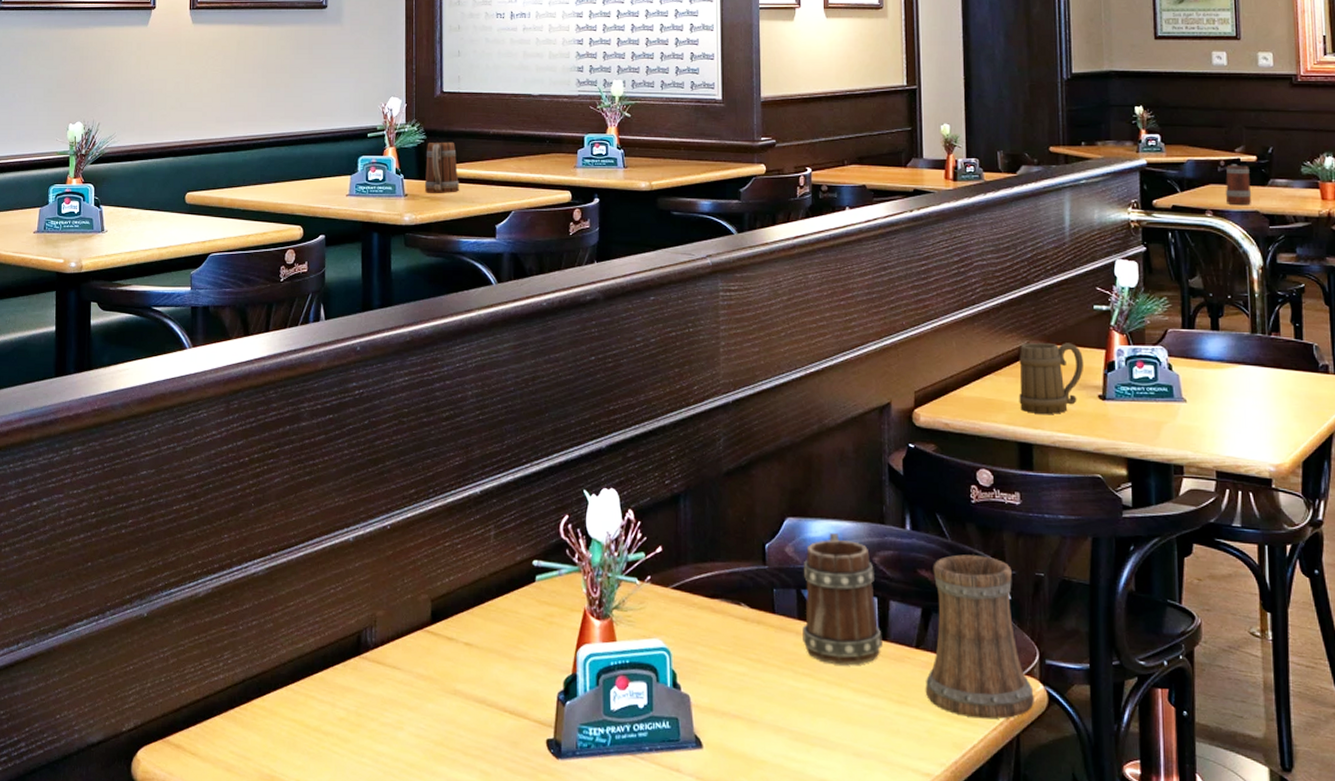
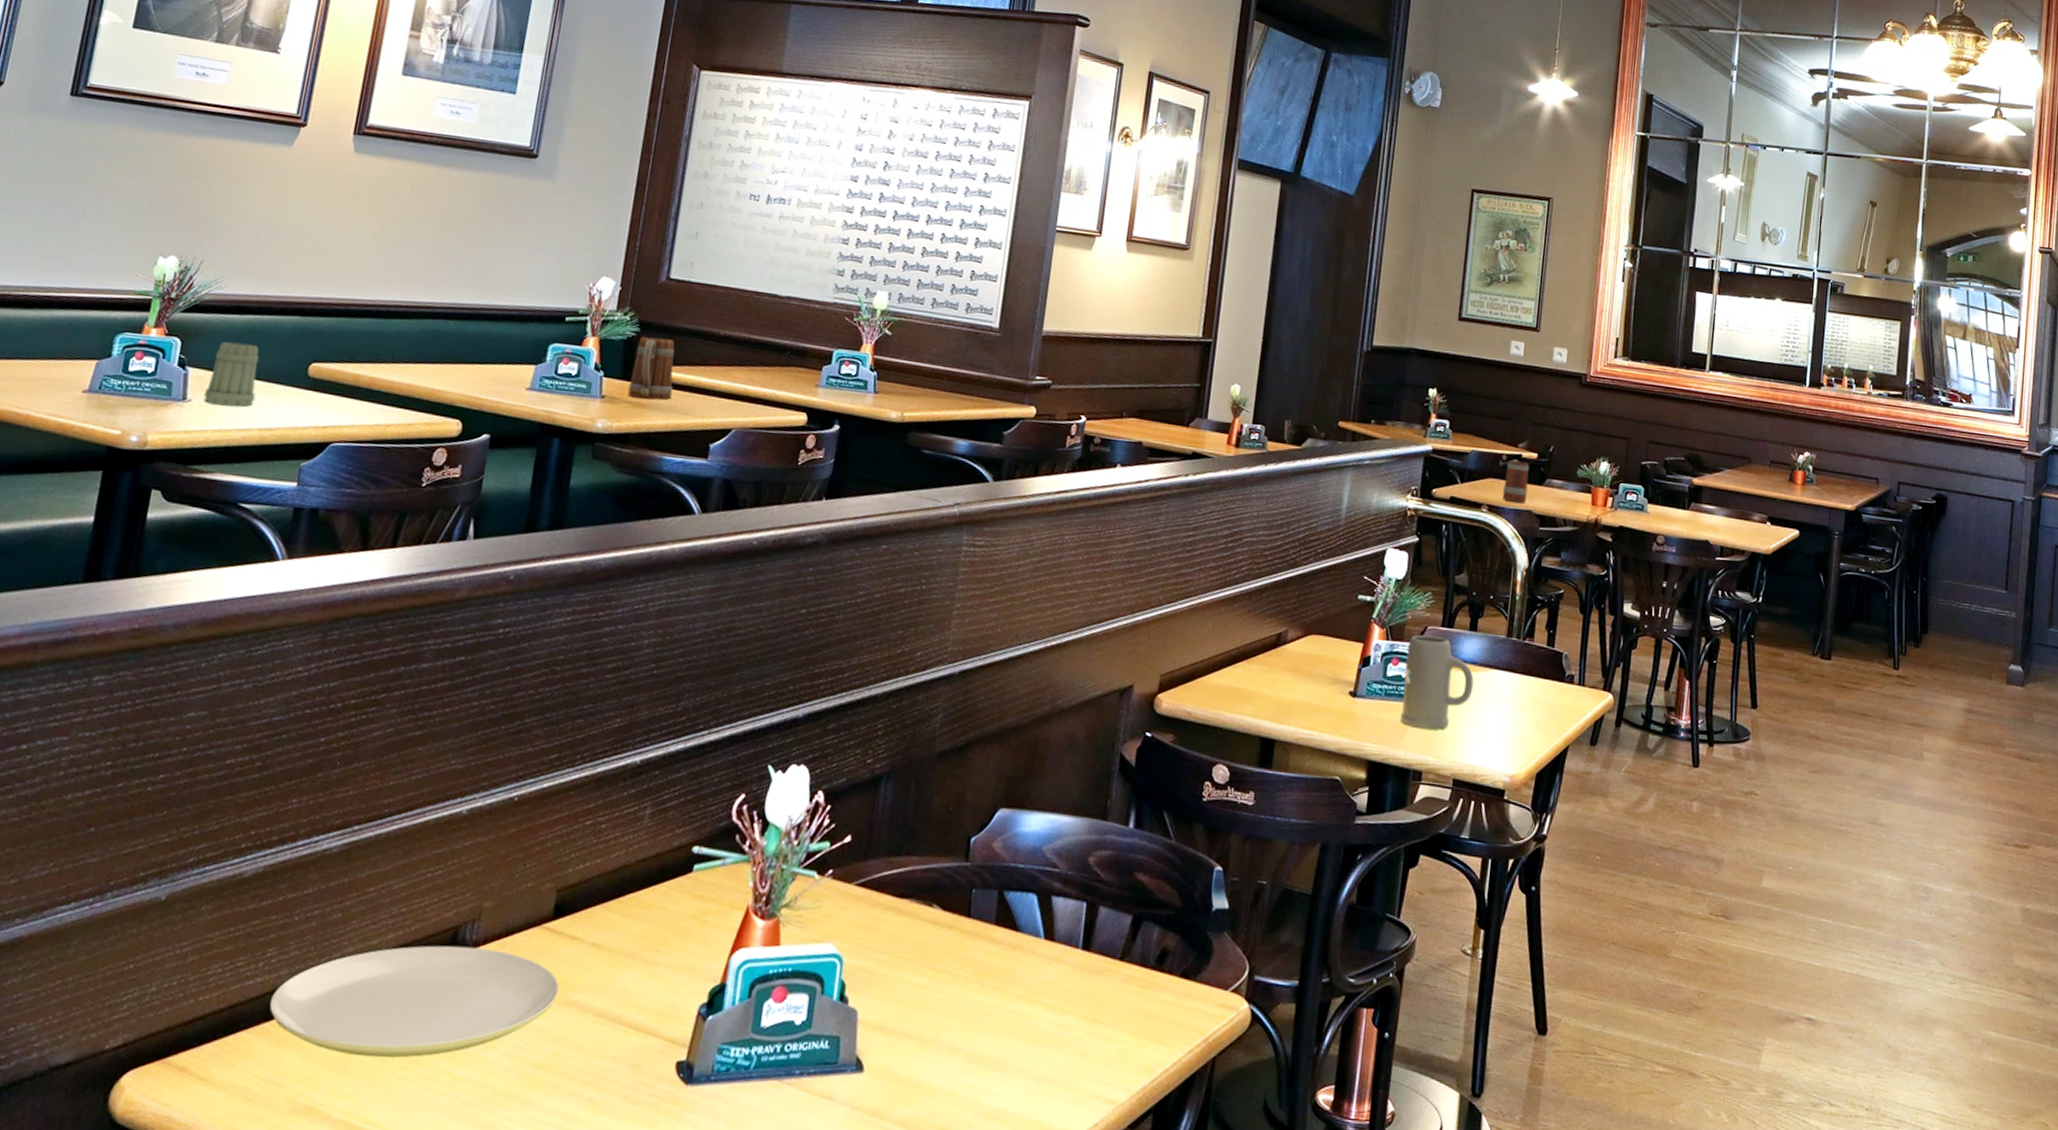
beer mug: none [115,183,151,233] -> present [203,341,260,408]
plate: none [232,647,445,737] -> present [269,945,560,1058]
beer mug: present [802,533,883,665] -> none [997,828,1088,978]
beer mug: present [925,554,1035,719] -> none [1122,857,1238,1040]
beer mug: present [1019,342,1084,414] -> none [1268,629,1341,709]
beer mug: none [1150,337,1224,427] -> present [1400,634,1474,730]

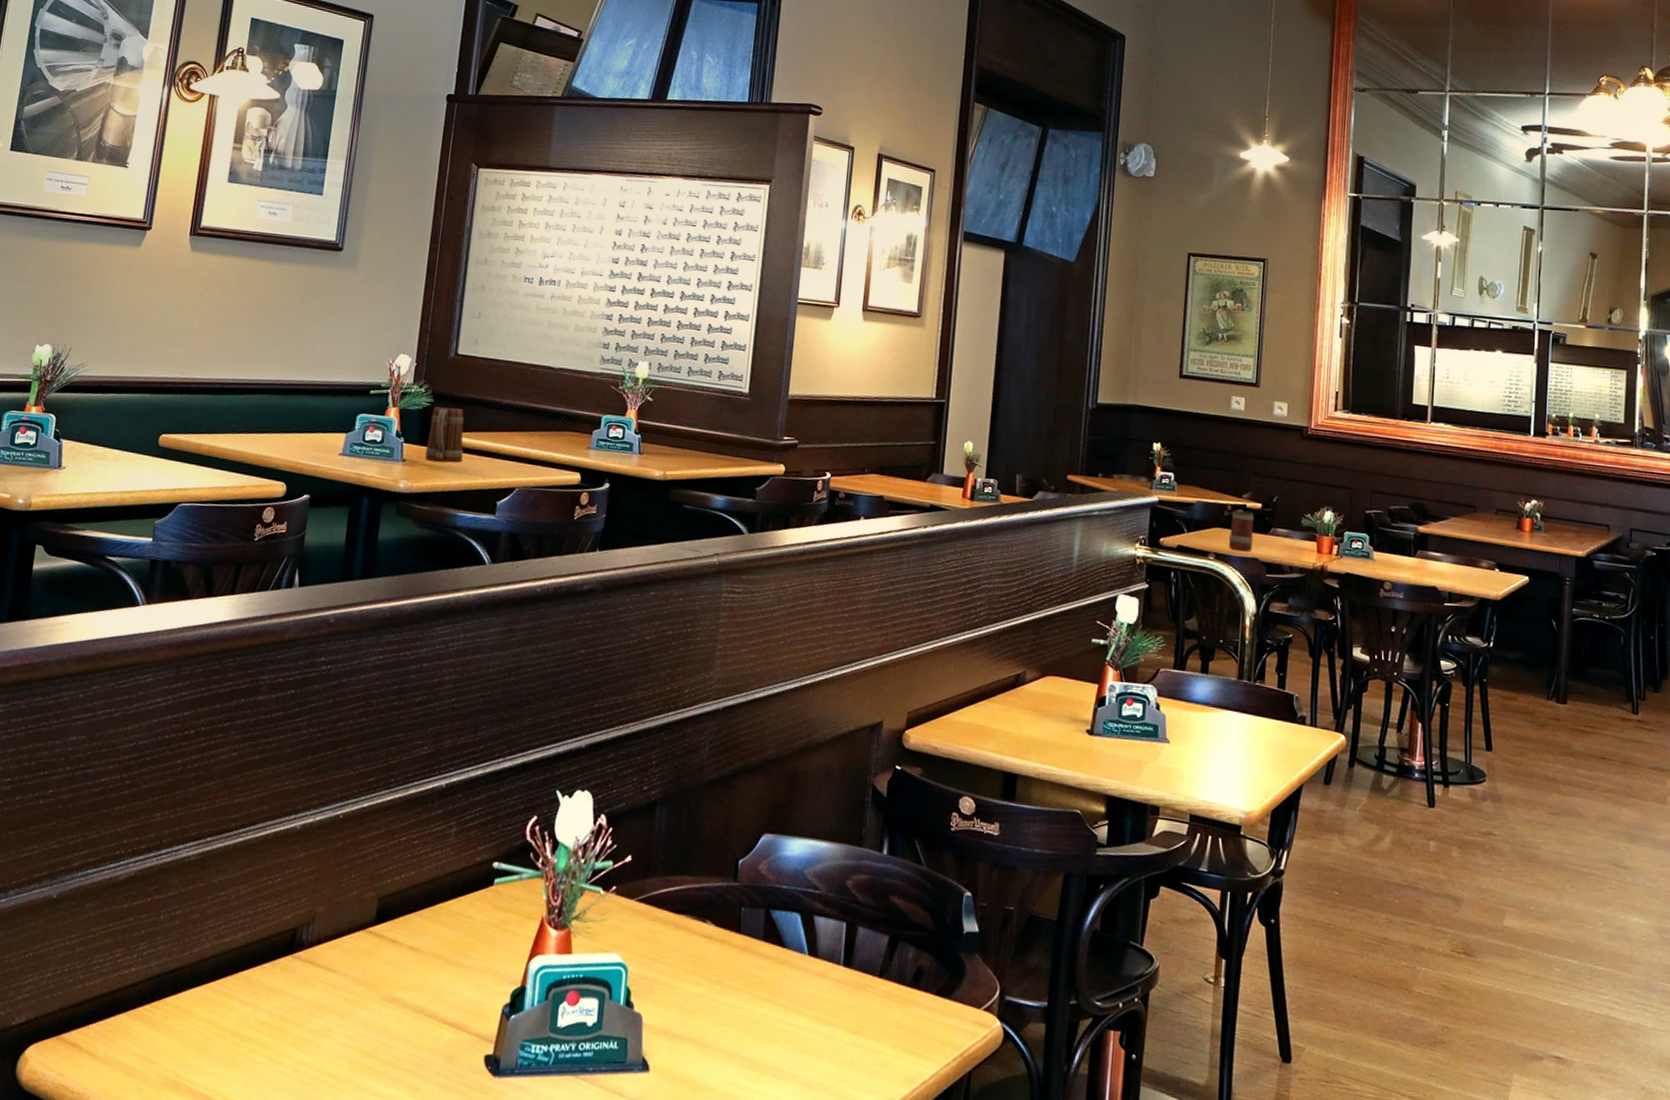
beer mug: present [203,341,260,408] -> none [75,416,119,474]
plate: present [269,945,560,1058] -> none [143,944,383,1042]
beer mug: present [1400,634,1474,730] -> none [1136,676,1207,768]

